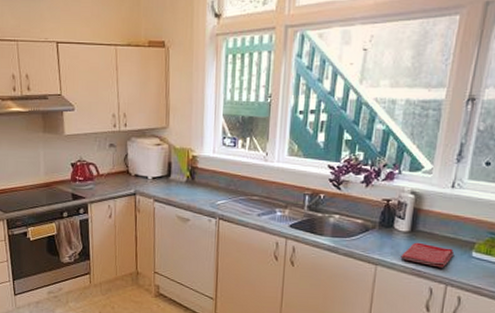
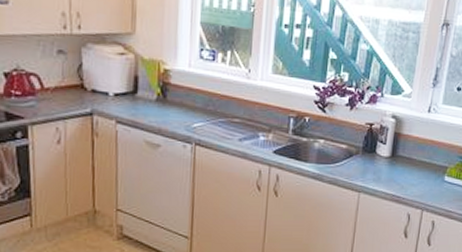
dish towel: present [400,242,454,268] -> none [382,167,429,193]

